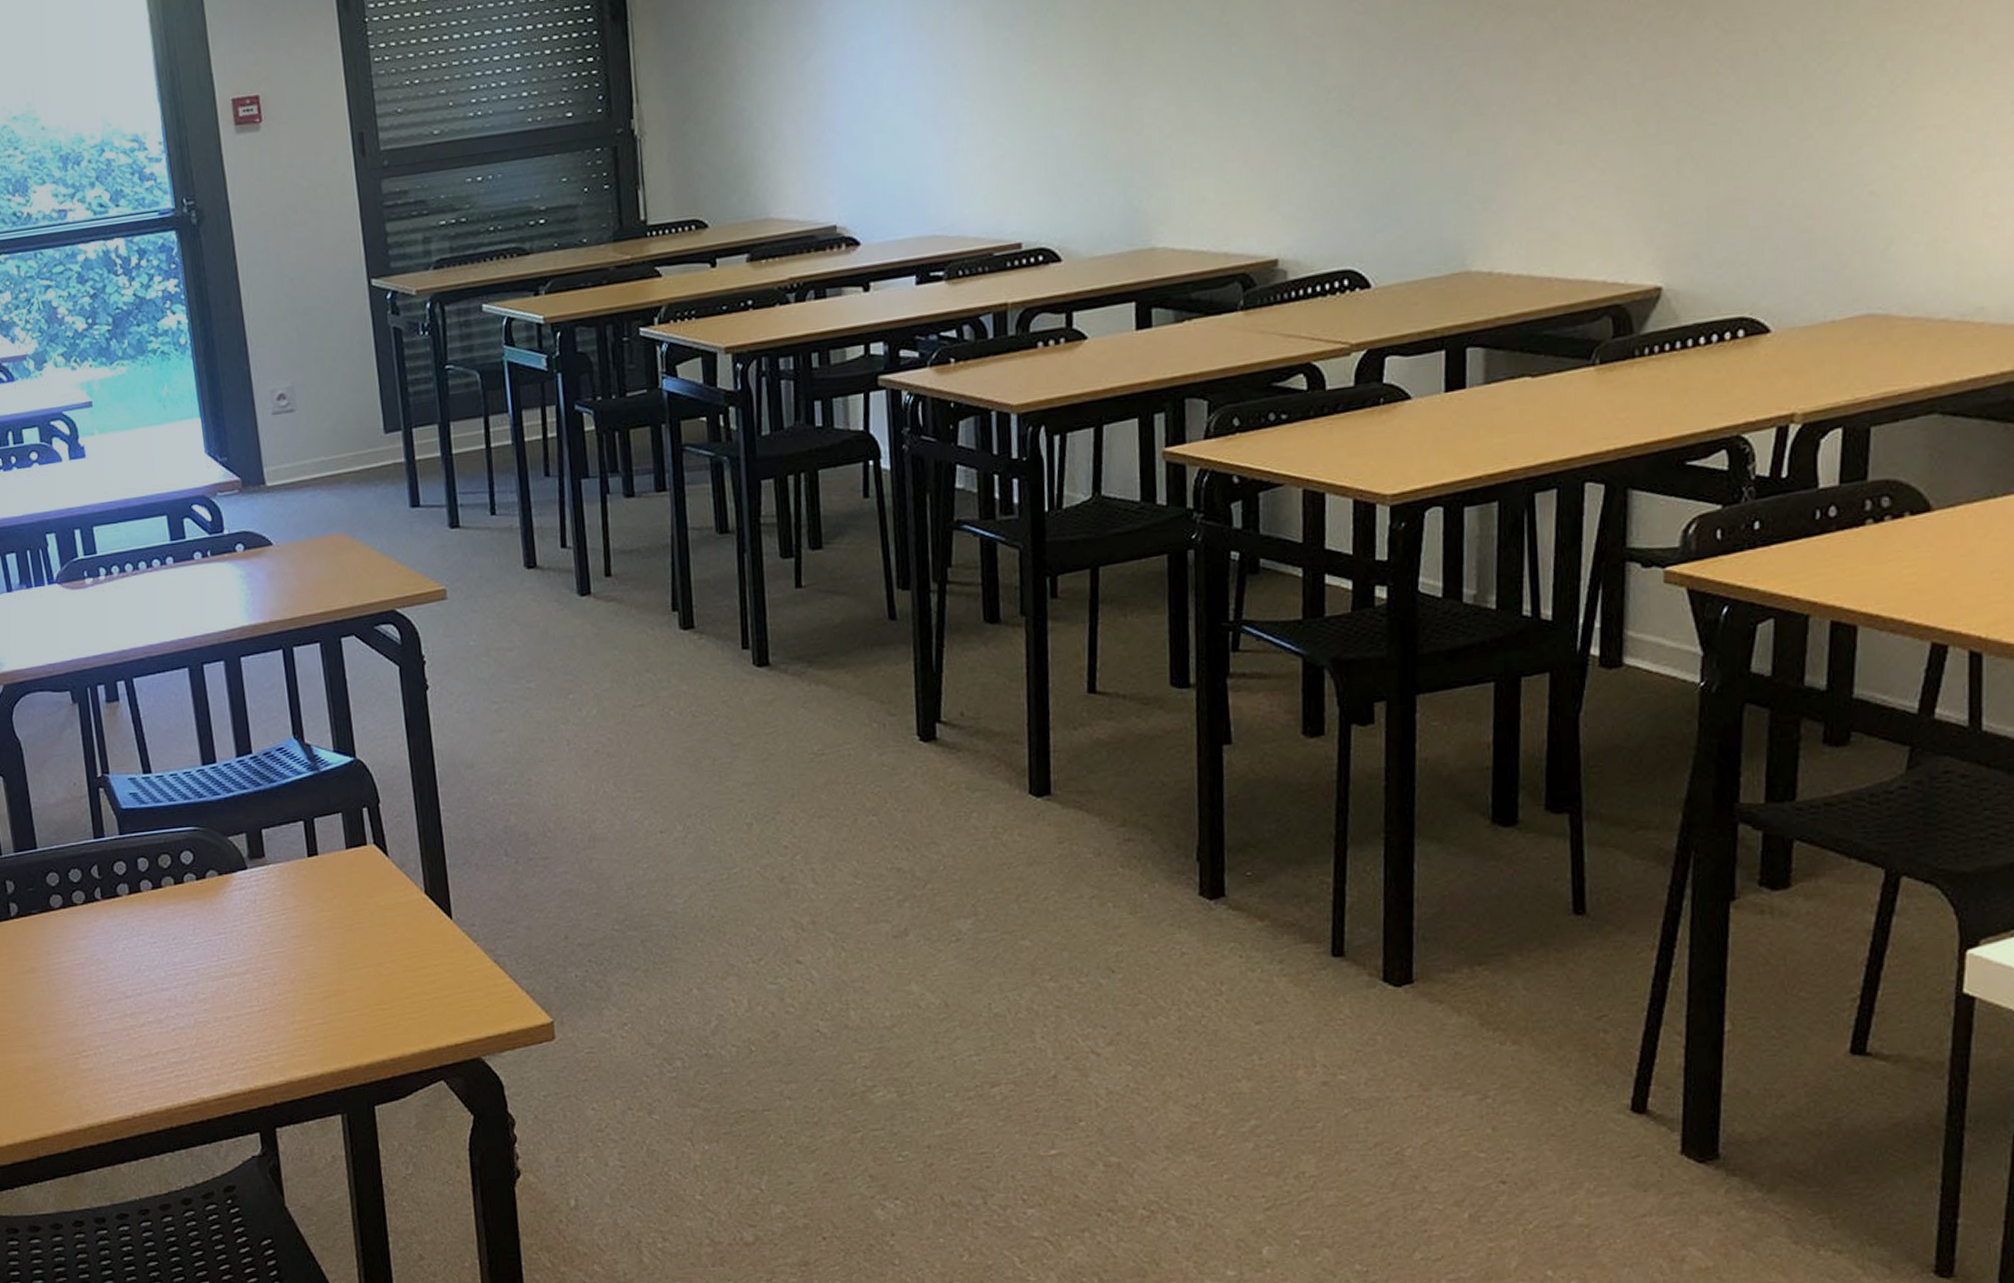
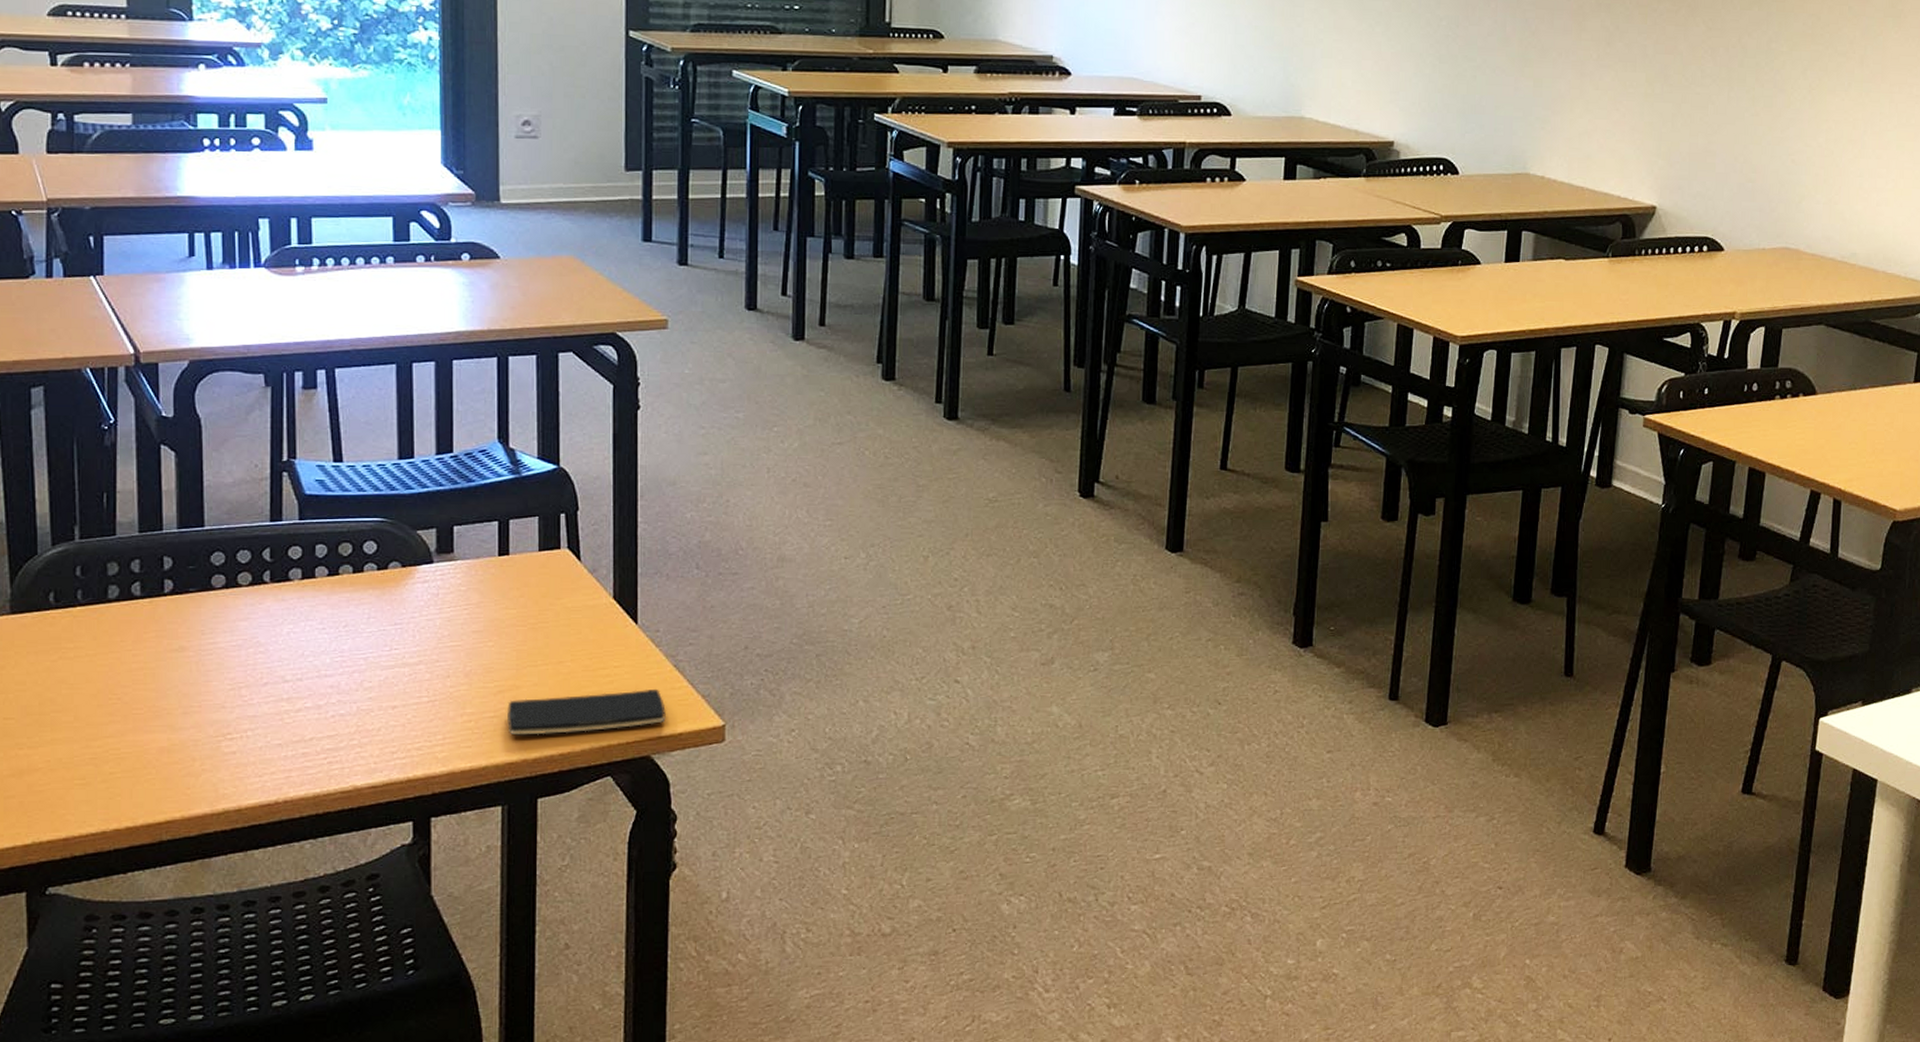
smartphone: none [334,986,492,1042] -> present [506,688,666,736]

